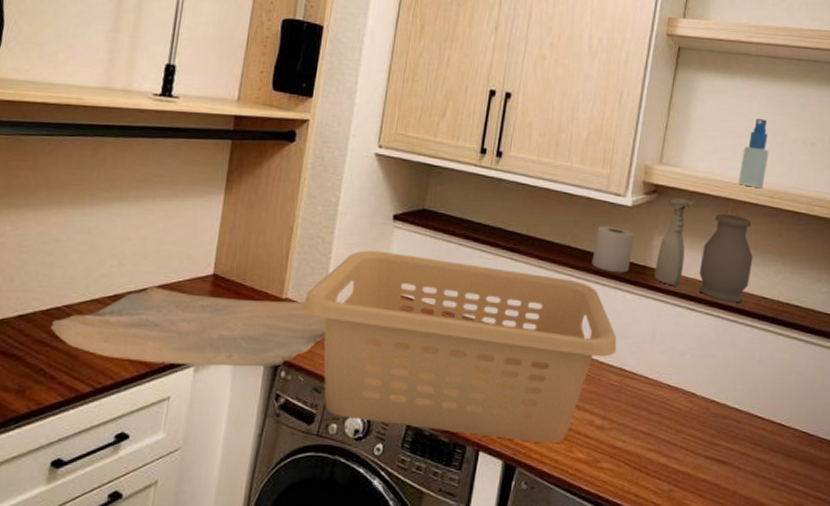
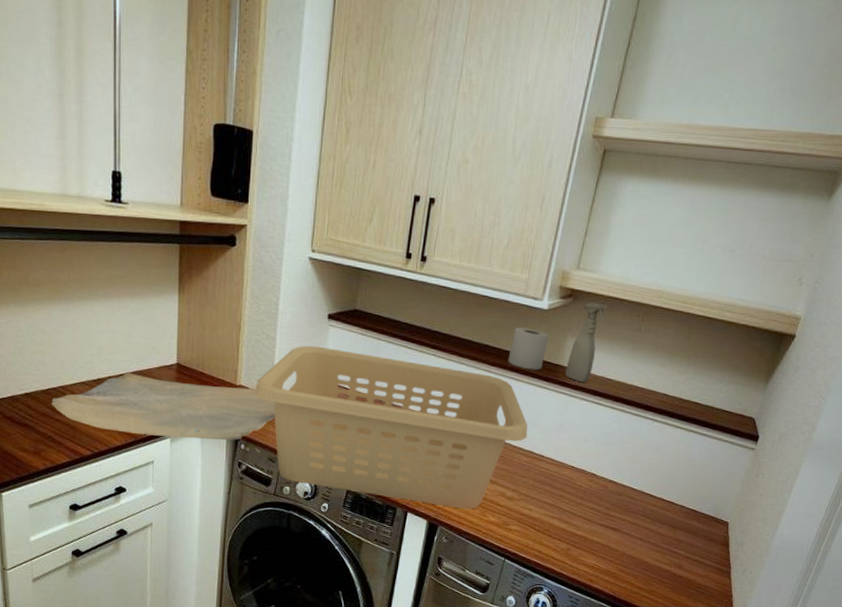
decorative jar: present [699,213,753,303] -> none [607,317,661,399]
spray bottle: present [738,119,769,188] -> none [652,225,689,293]

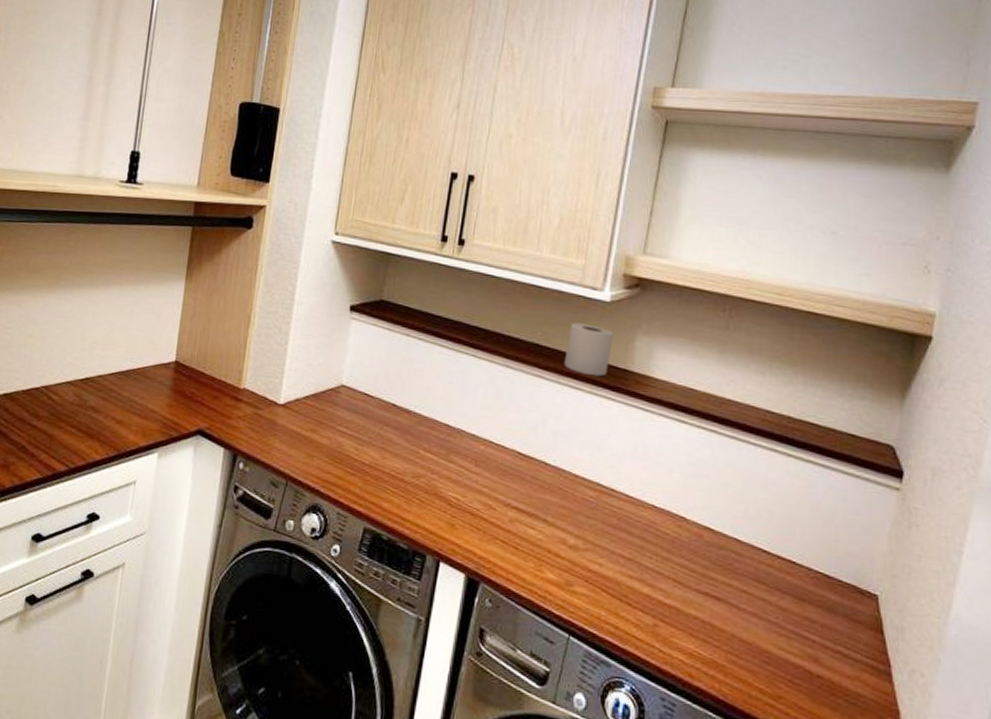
towel: present [51,373,287,456] -> none [31,371,298,478]
laundry basket: present [253,345,528,509] -> none [259,342,593,561]
spray bottle: present [565,302,608,383] -> none [637,293,685,394]

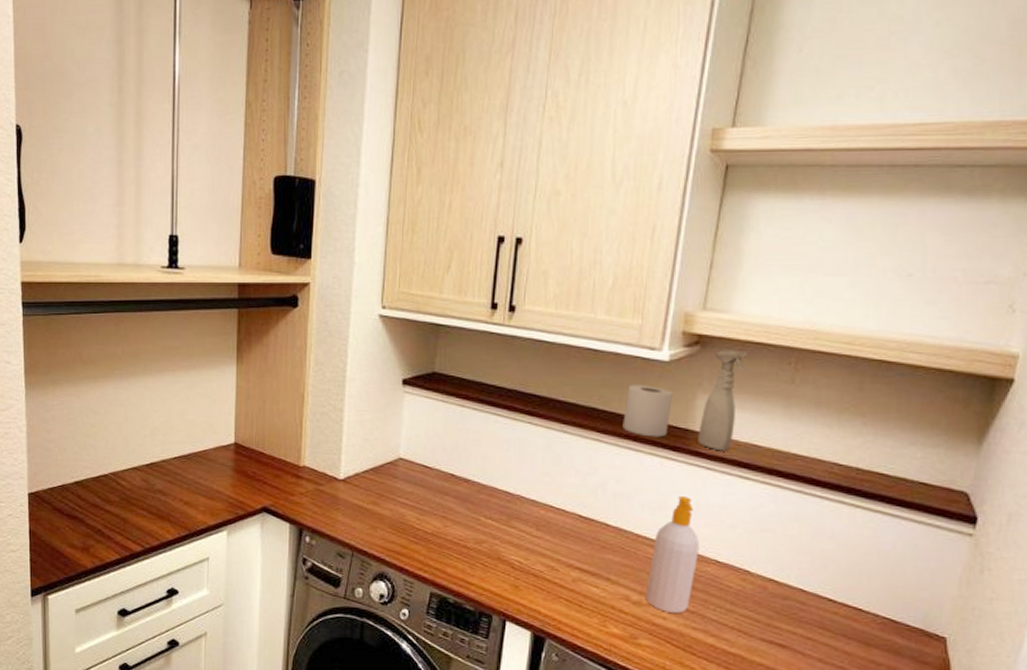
soap bottle: none [582,437,636,560] -> present [645,496,699,613]
spray bottle: none [637,293,685,394] -> present [698,350,748,452]

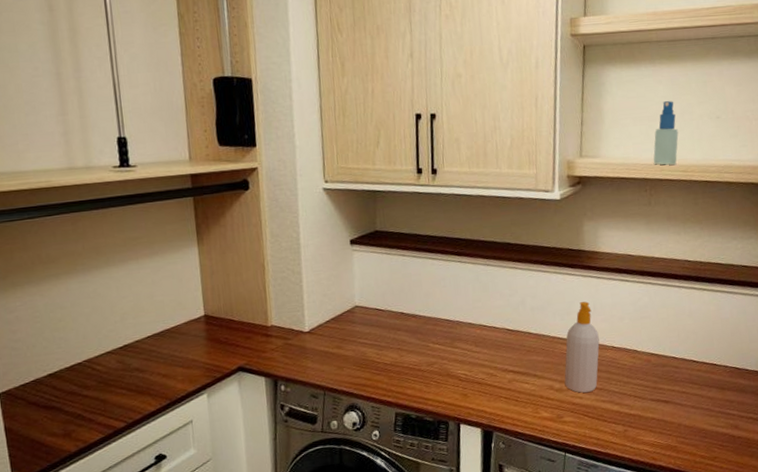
toilet paper roll: present [622,385,674,438] -> none [531,219,567,260]
spray bottle: present [698,350,748,452] -> none [588,185,616,264]
spray bottle: none [805,247,847,333] -> present [653,101,679,165]

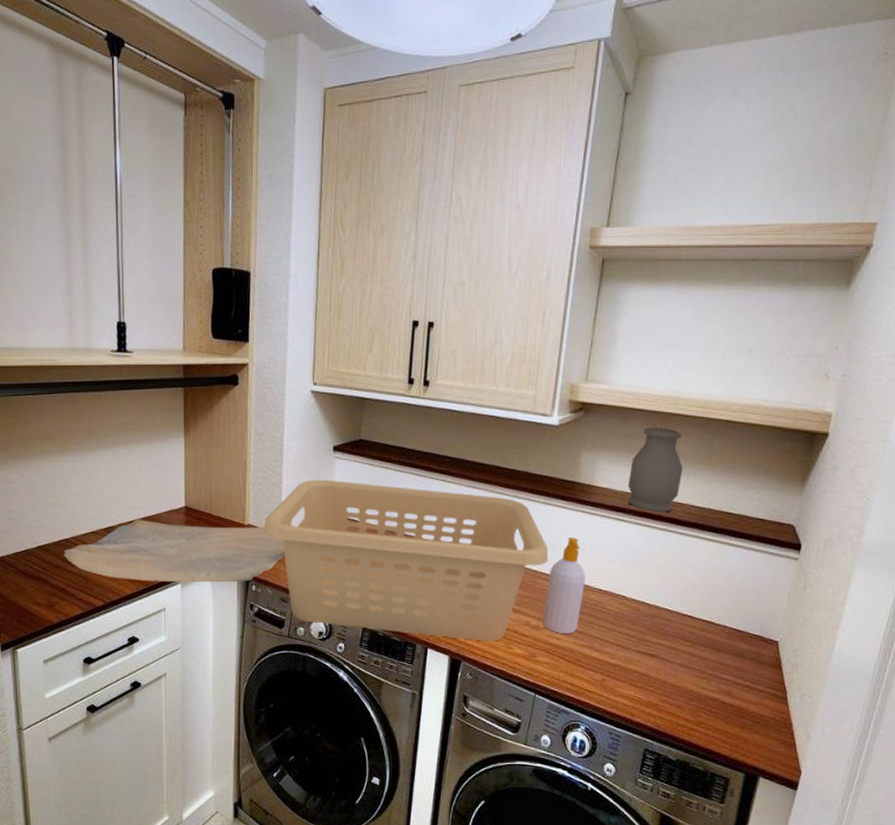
towel: none [77,321,320,397] -> present [64,519,296,596]
laundry basket: none [286,271,564,415] -> present [262,479,549,642]
decorative jar: none [627,192,674,270] -> present [628,427,683,513]
spray bottle: present [653,101,679,165] -> none [667,328,700,399]

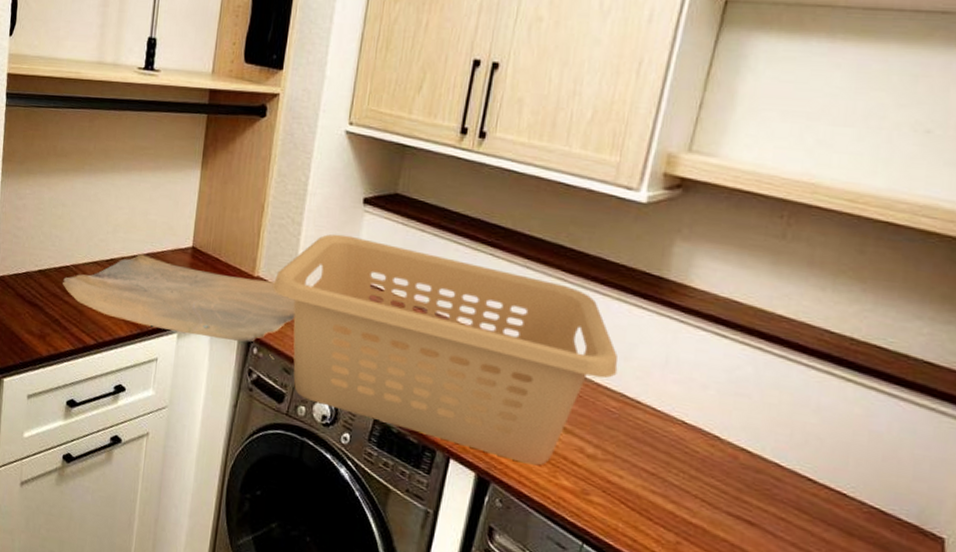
soap bottle: present [542,538,585,634] -> none [601,348,666,473]
decorative jar: present [628,427,683,513] -> none [734,218,818,335]

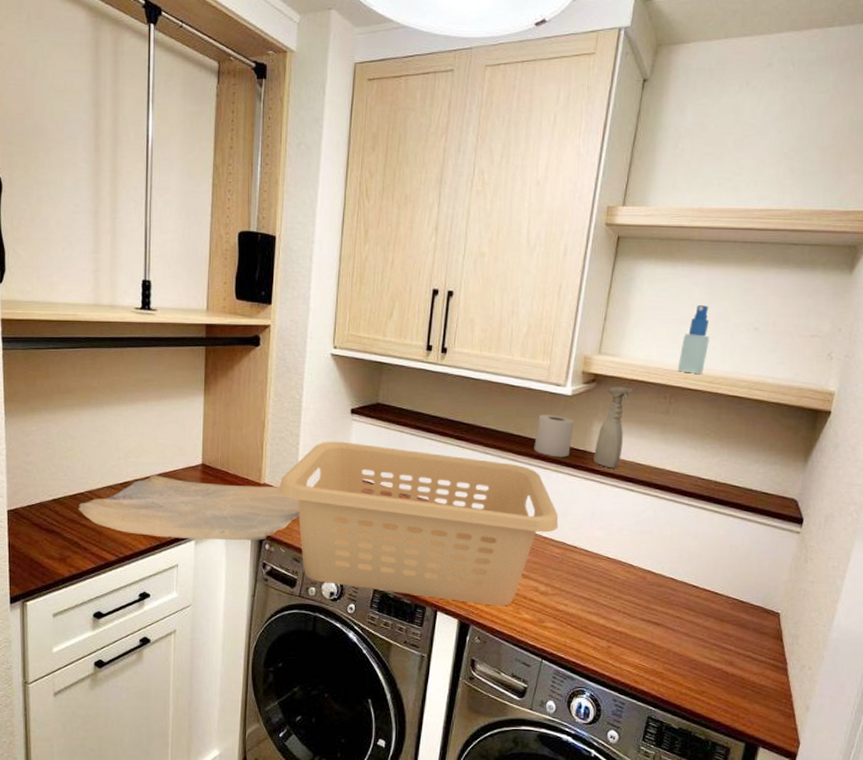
toilet paper roll: none [590,224,649,283] -> present [534,414,575,458]
spray bottle: none [672,196,735,305] -> present [594,386,633,469]
spray bottle: none [802,95,856,188] -> present [677,305,709,374]

